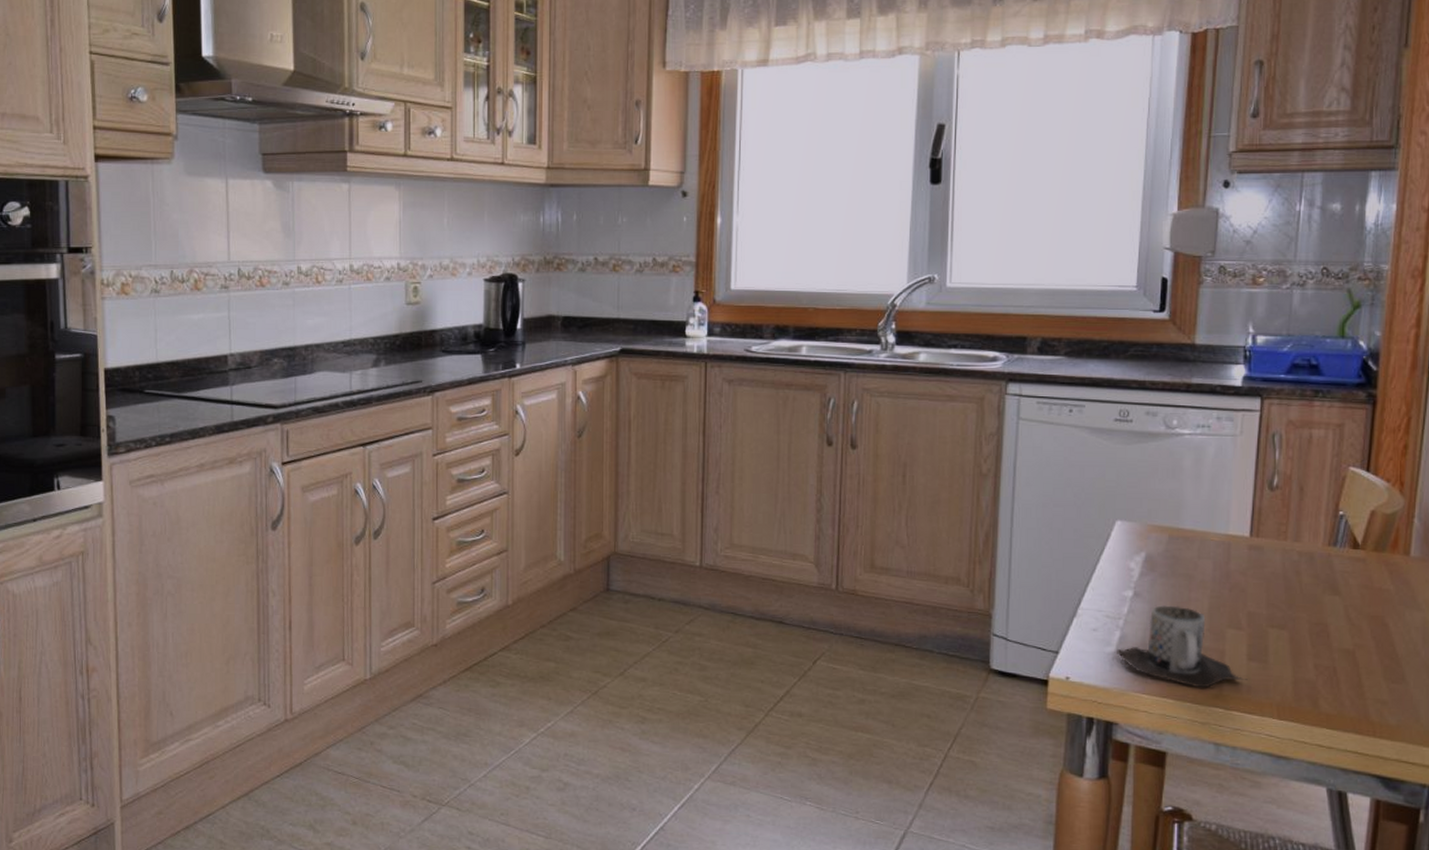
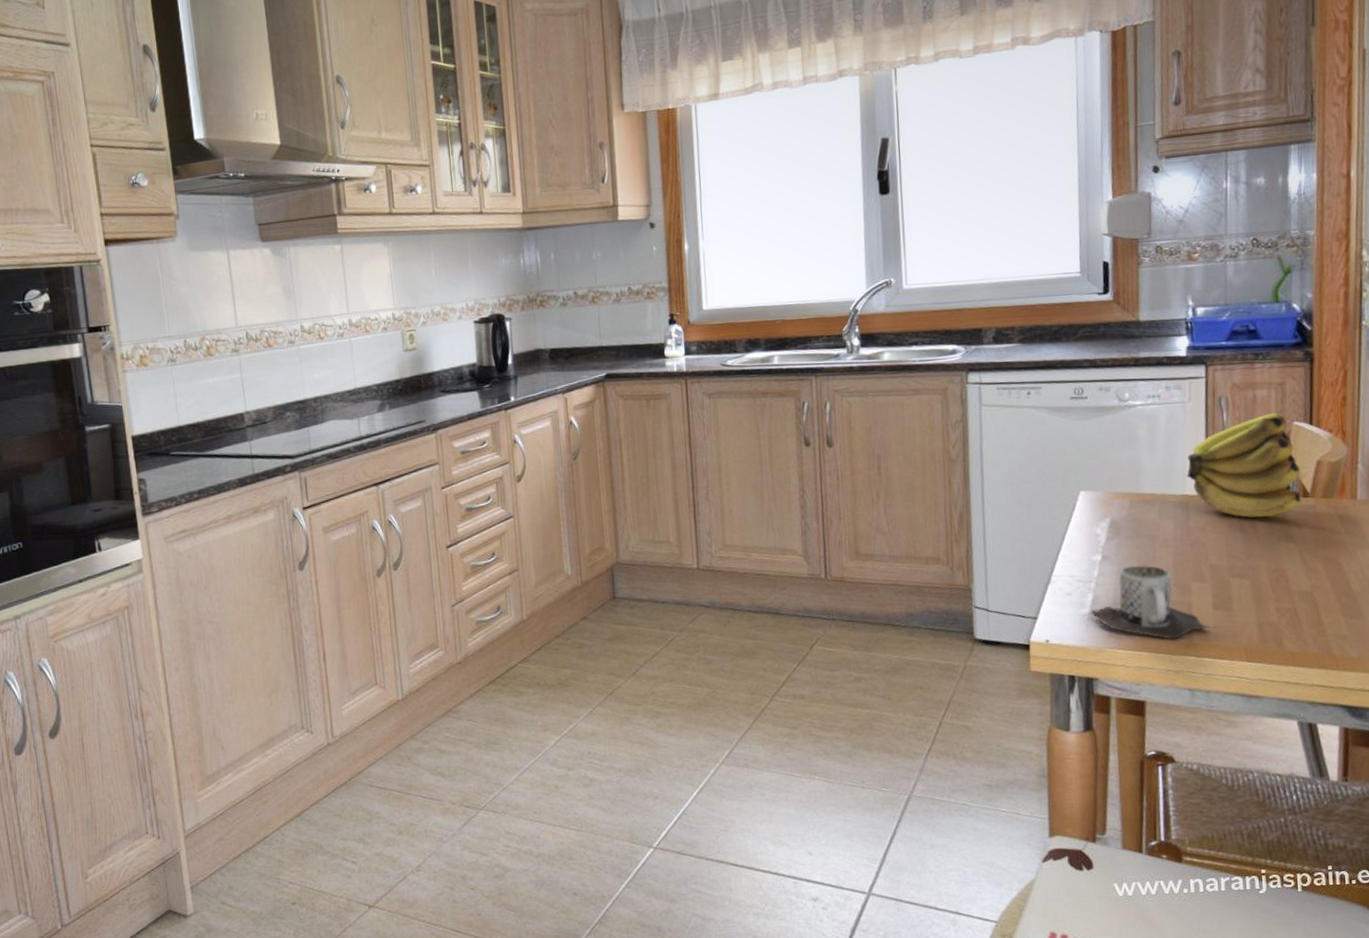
banana: none [1231,456,1353,567] -> present [1186,413,1302,518]

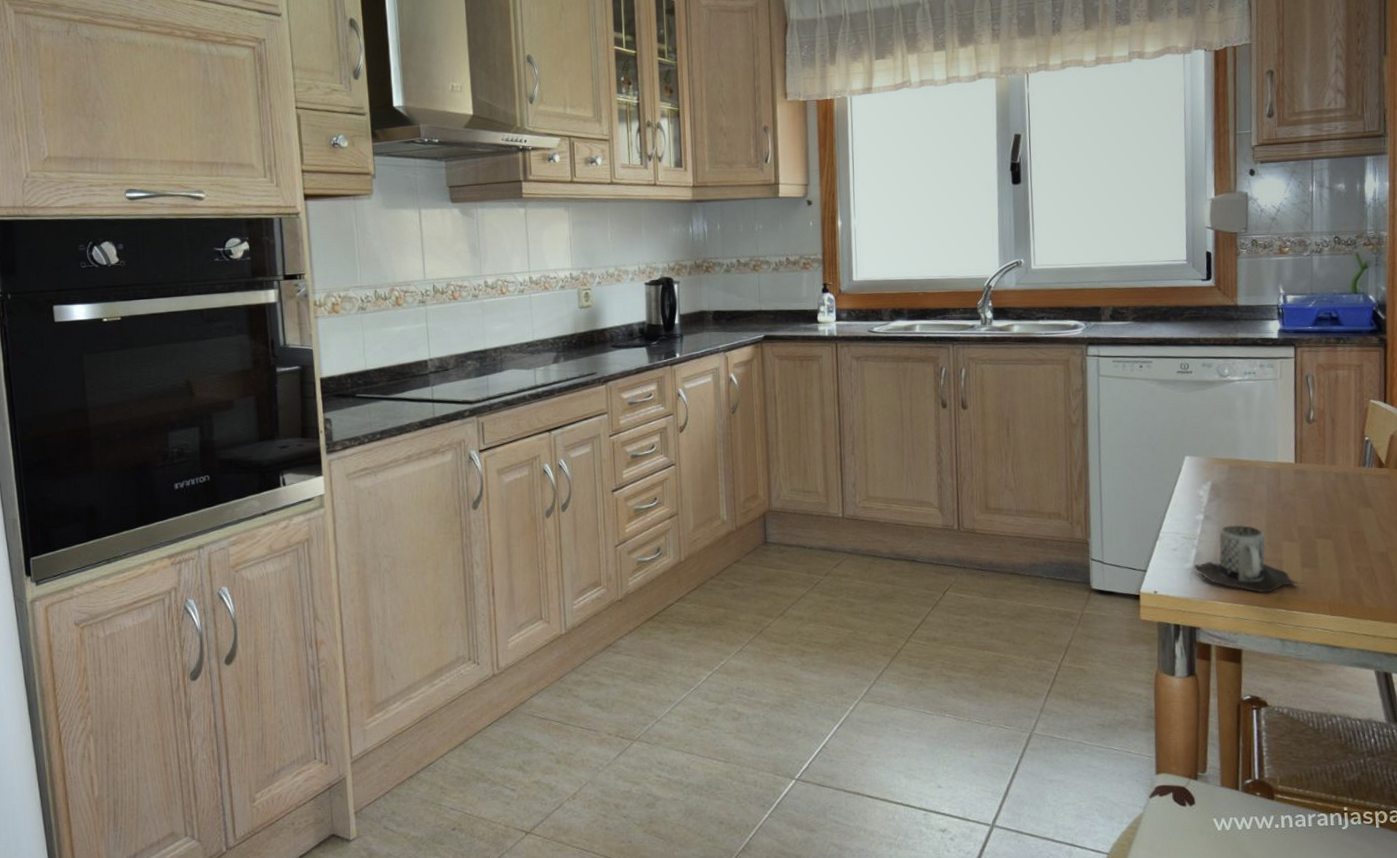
banana: present [1186,413,1302,518] -> none [1278,391,1378,485]

